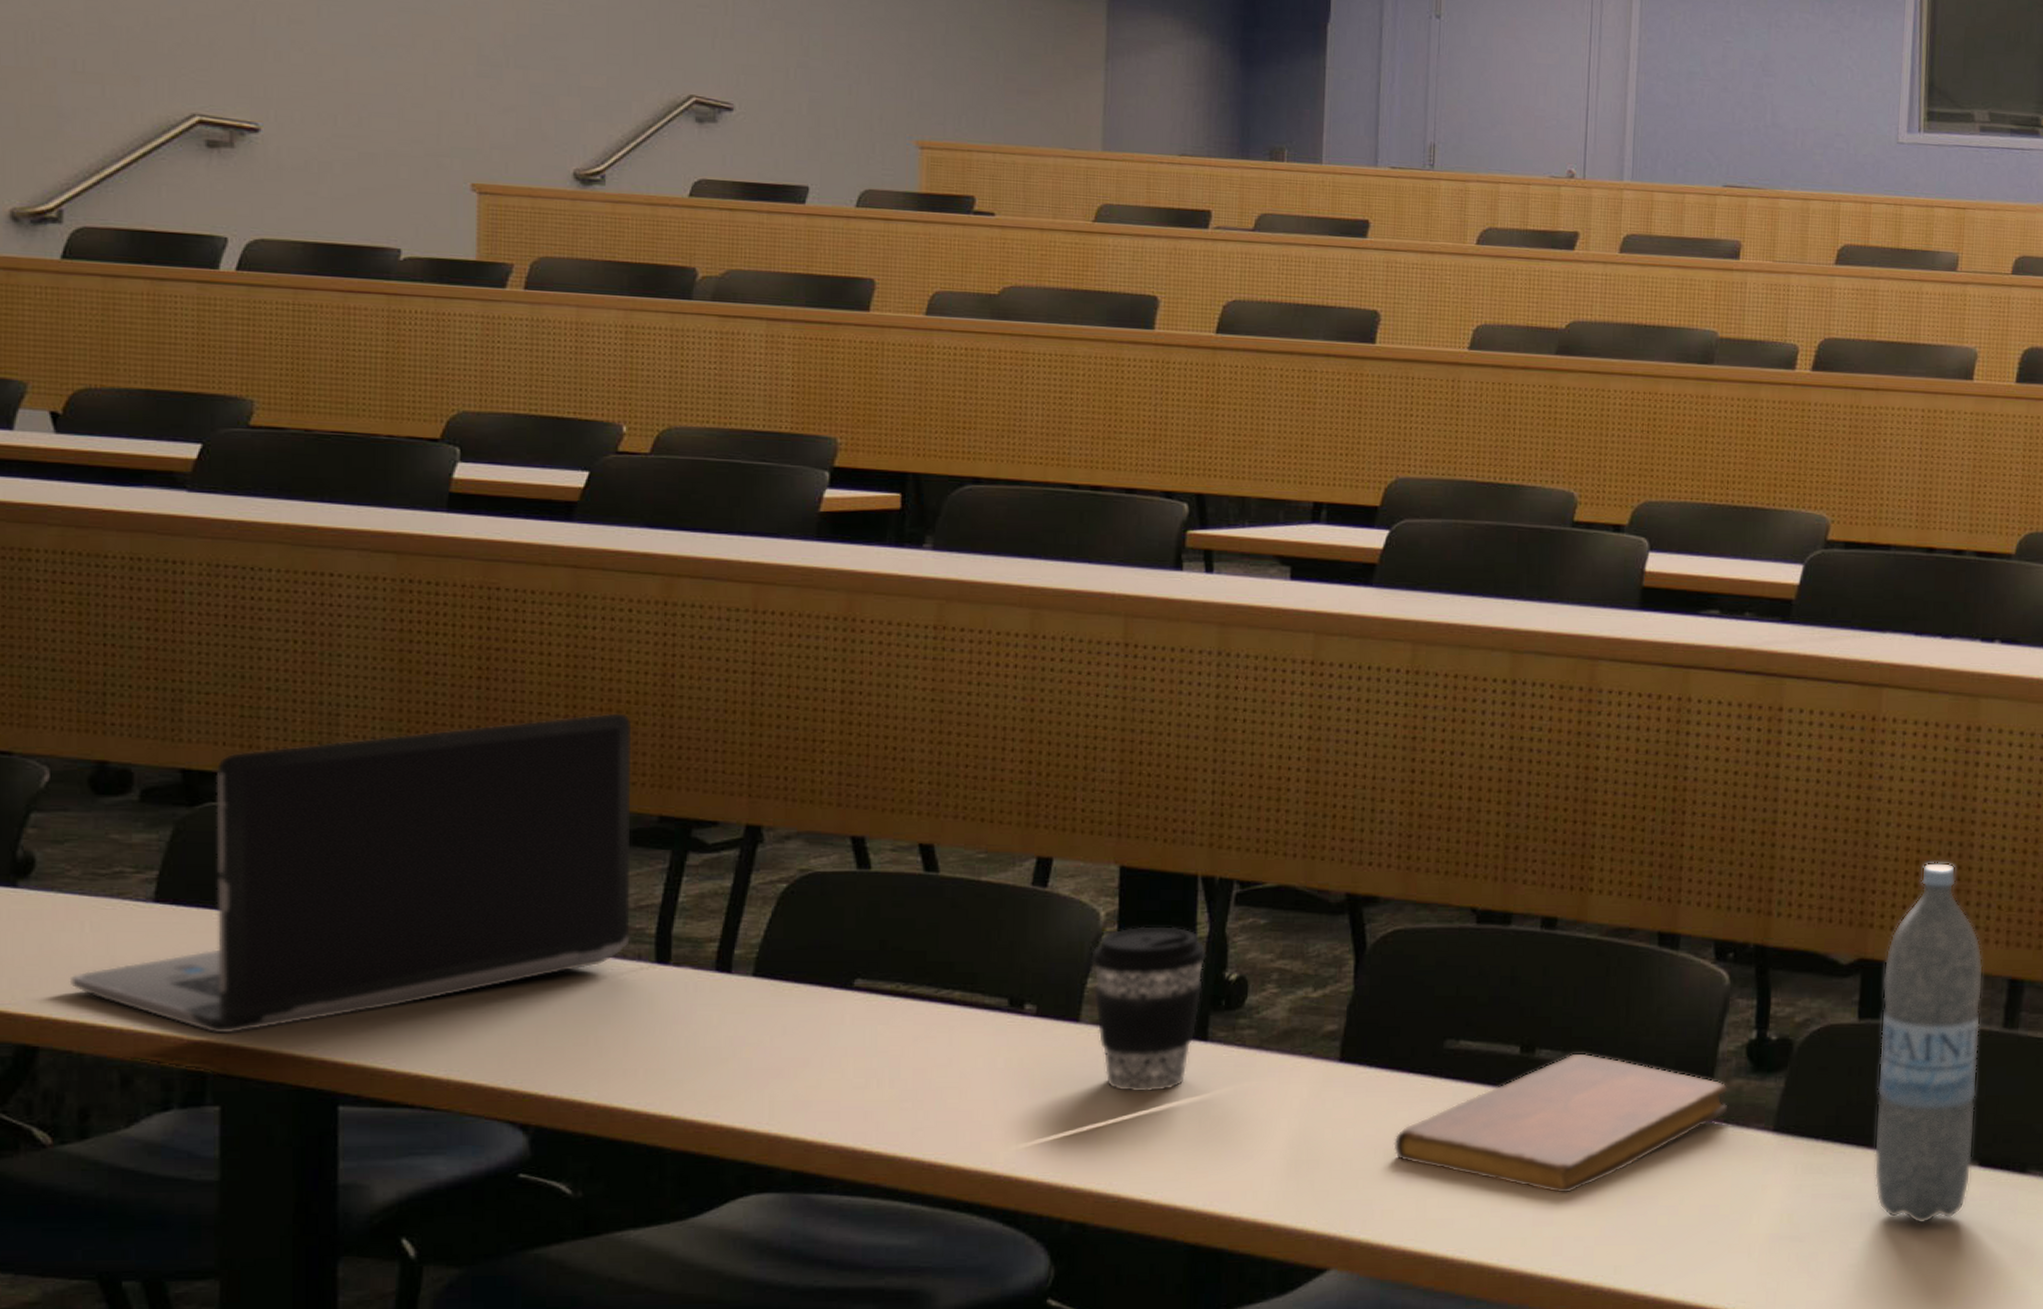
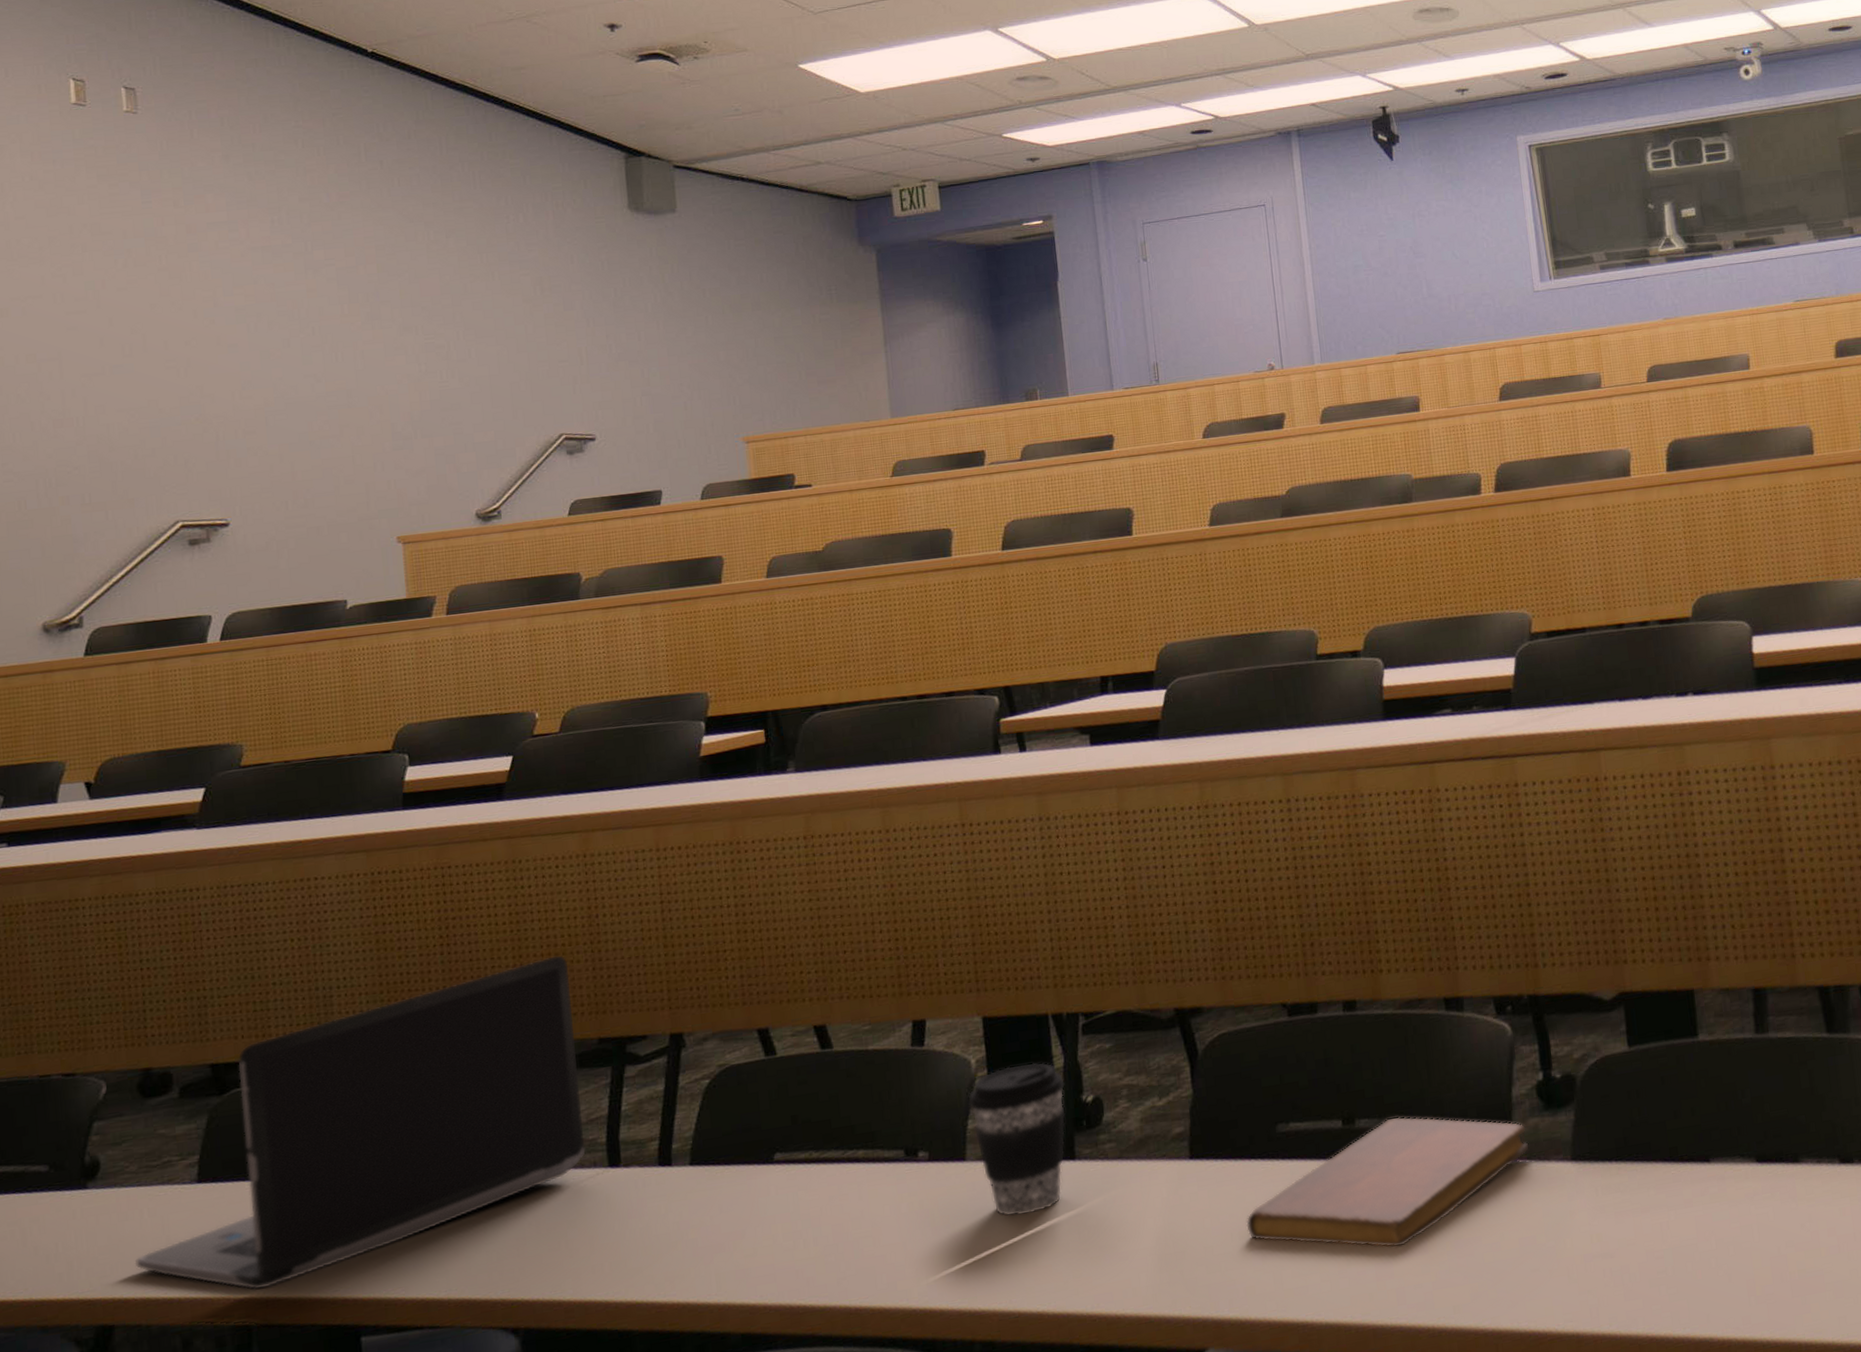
water bottle: present [1874,862,1984,1224] -> none [1642,894,1751,1224]

